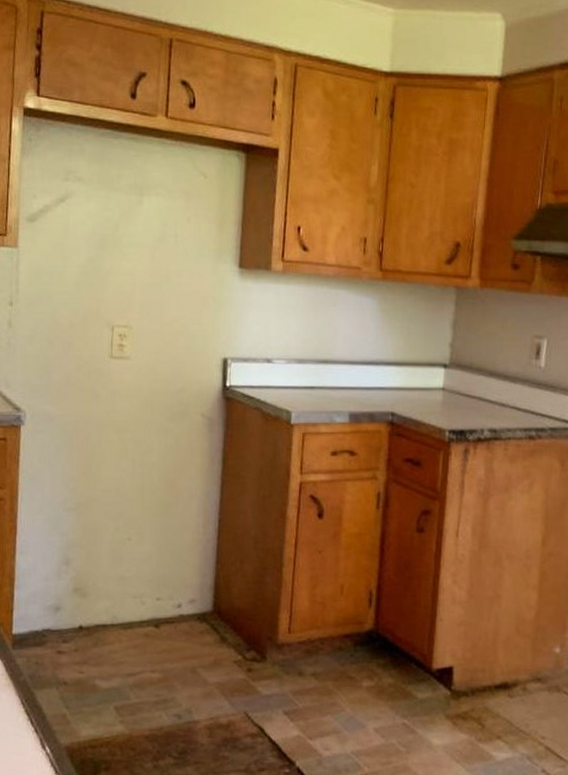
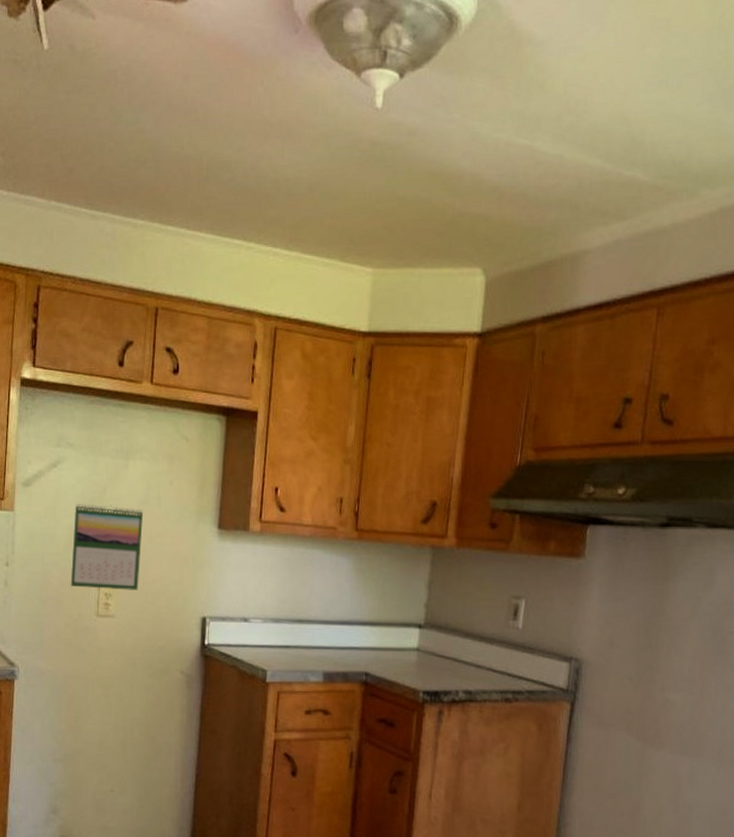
calendar: none [81,241,159,331] -> present [70,504,143,590]

